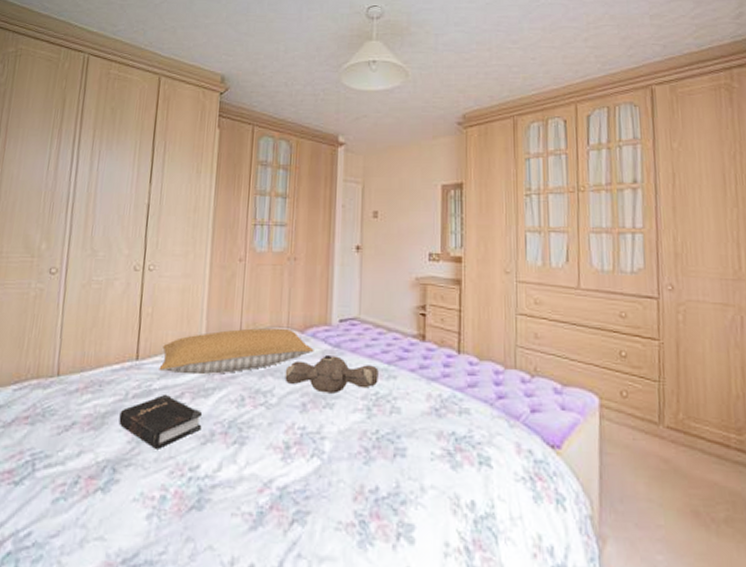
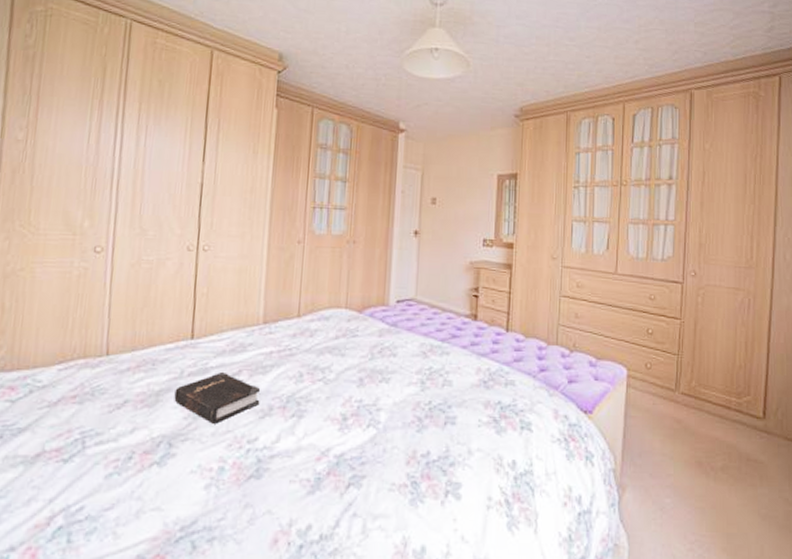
pillow: present [159,327,314,375] -> none [215,308,372,353]
stuffed bear: present [285,355,379,394] -> none [343,334,433,369]

